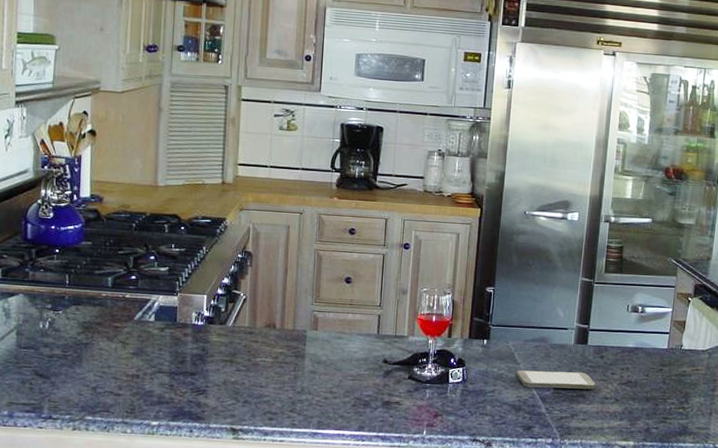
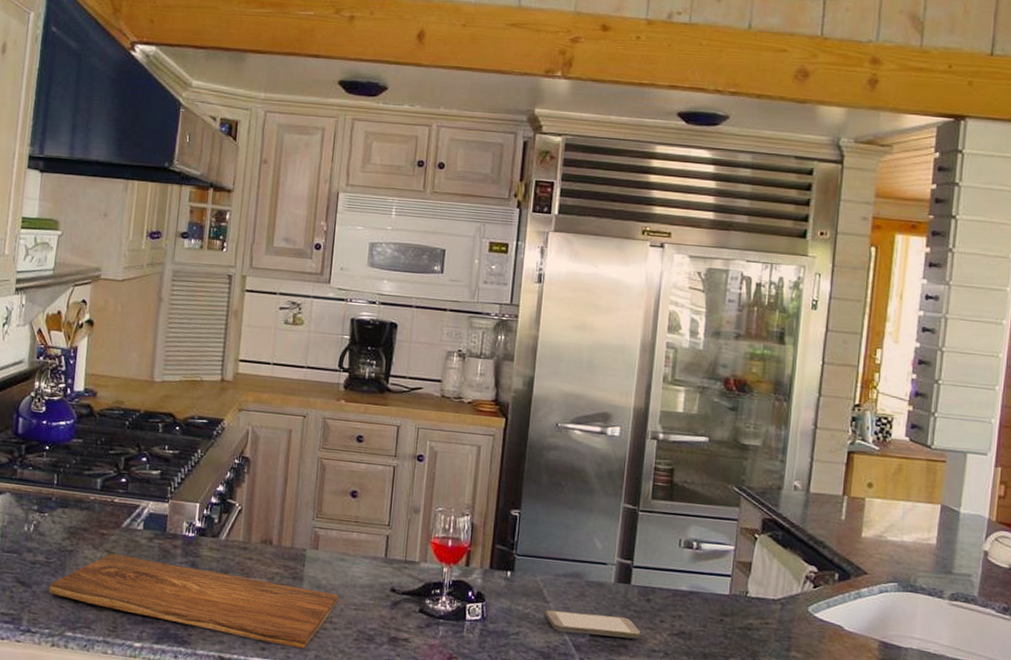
cutting board: none [67,344,337,417] -> present [48,553,338,649]

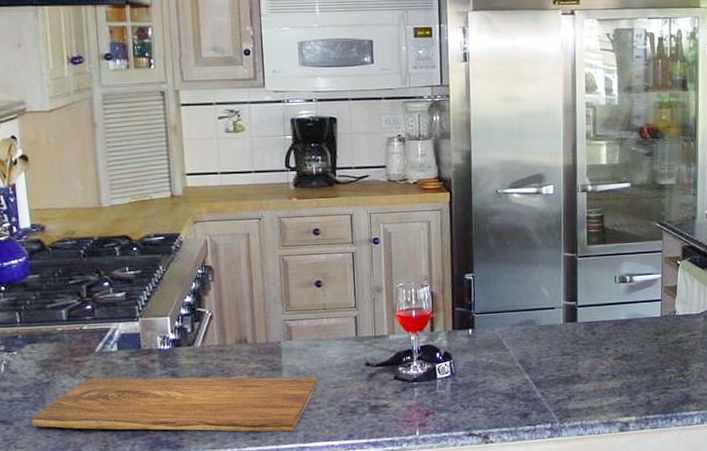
smartphone: present [545,609,641,639] -> none [506,351,591,374]

